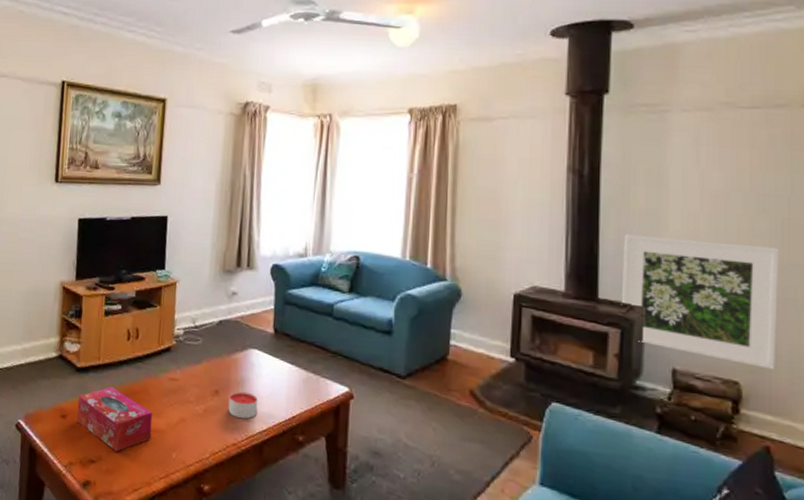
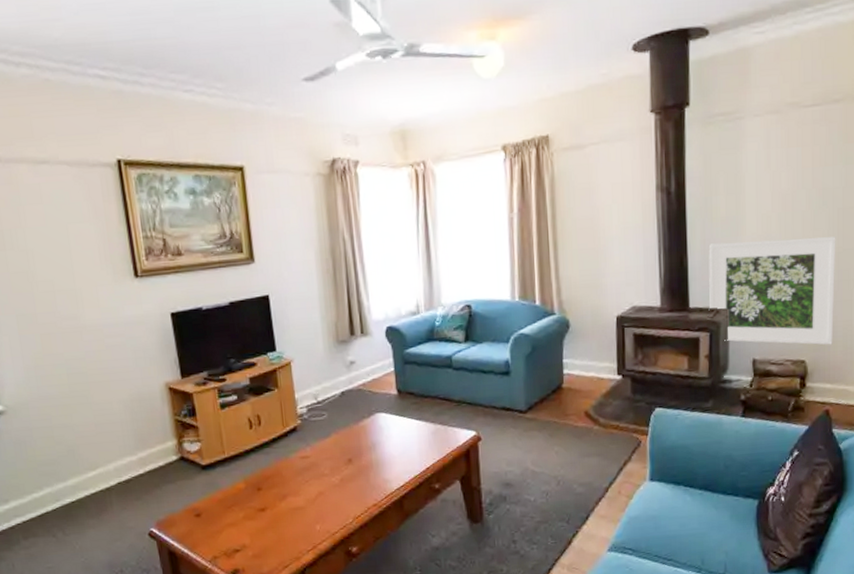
tissue box: present [77,387,153,452] -> none [209,477,292,537]
candle: present [228,391,258,419] -> none [363,454,393,481]

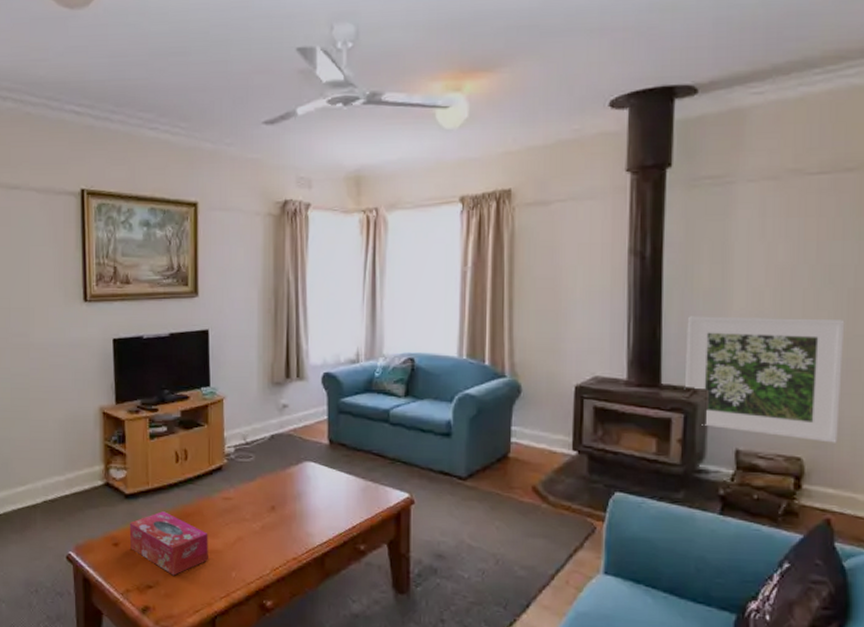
tissue box: none [209,477,292,537] -> present [129,511,208,576]

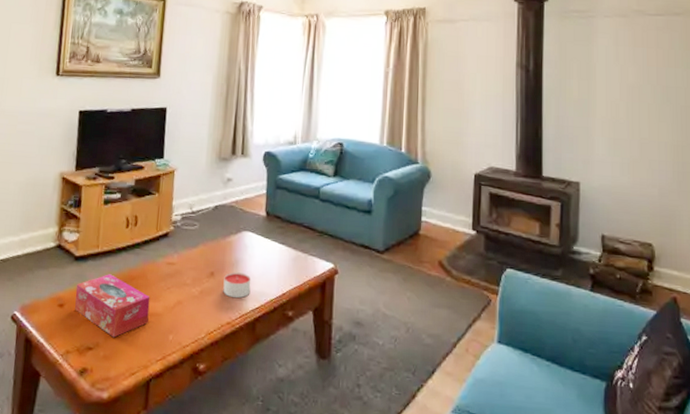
candle: none [286,505,317,533] -> present [223,272,251,299]
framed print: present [686,316,845,443] -> none [562,120,680,233]

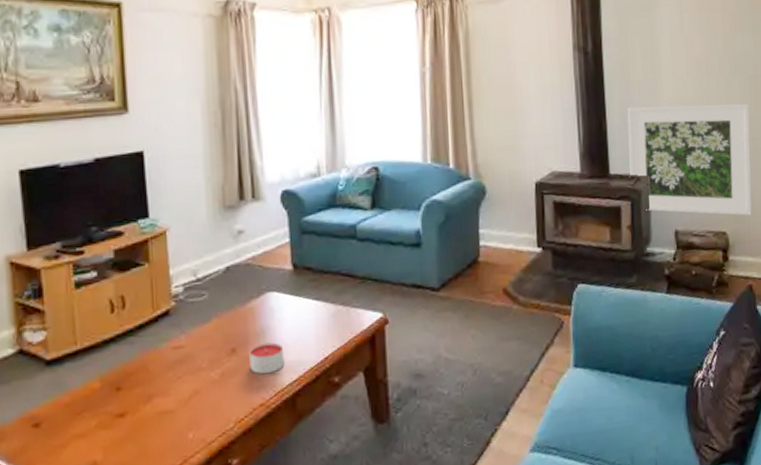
tissue box: present [75,274,150,338] -> none [53,374,159,451]
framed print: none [562,120,680,233] -> present [627,103,752,216]

